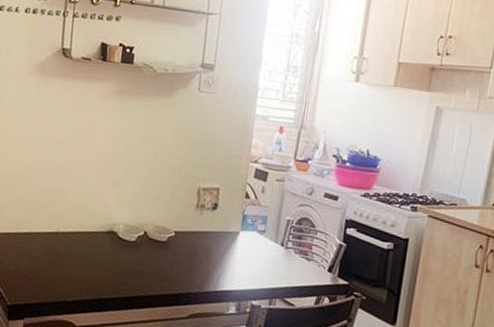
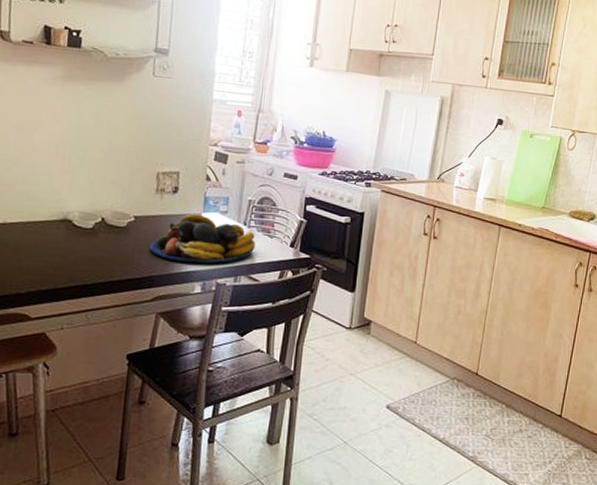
fruit bowl: none [188,231,292,284] -> present [149,214,256,264]

